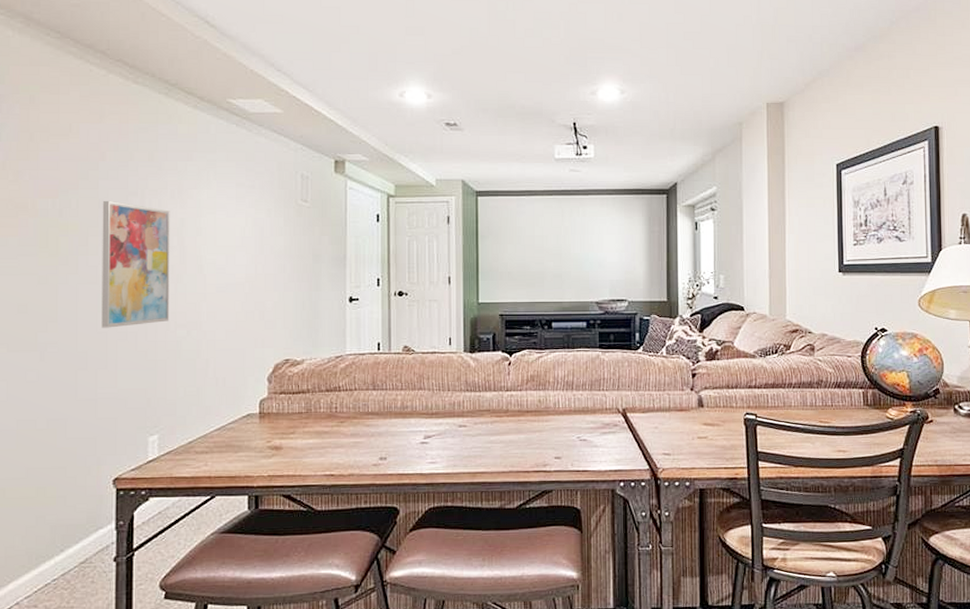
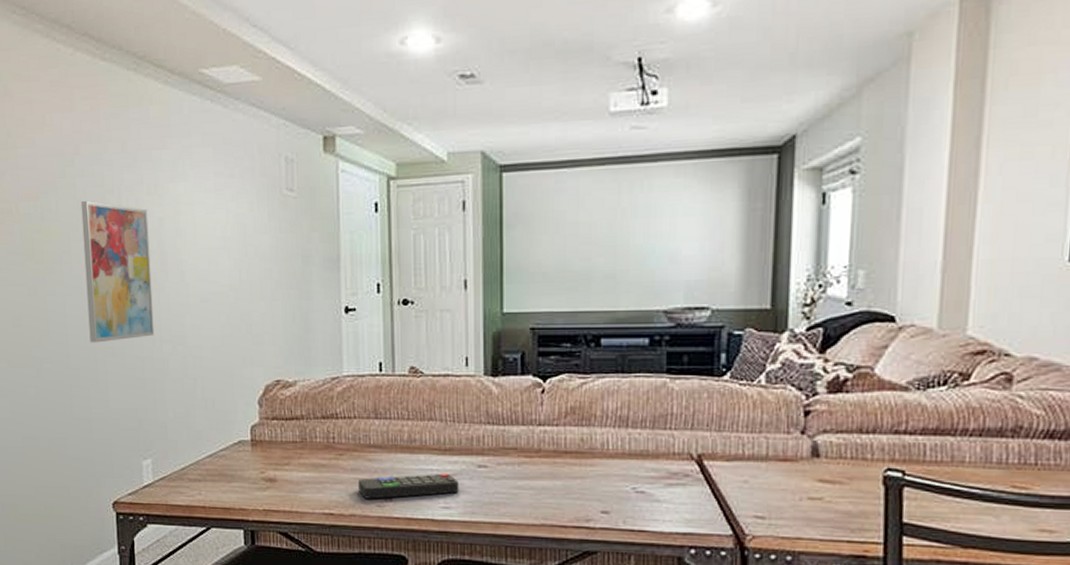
remote control: none [357,433,443,460] -> present [359,473,459,499]

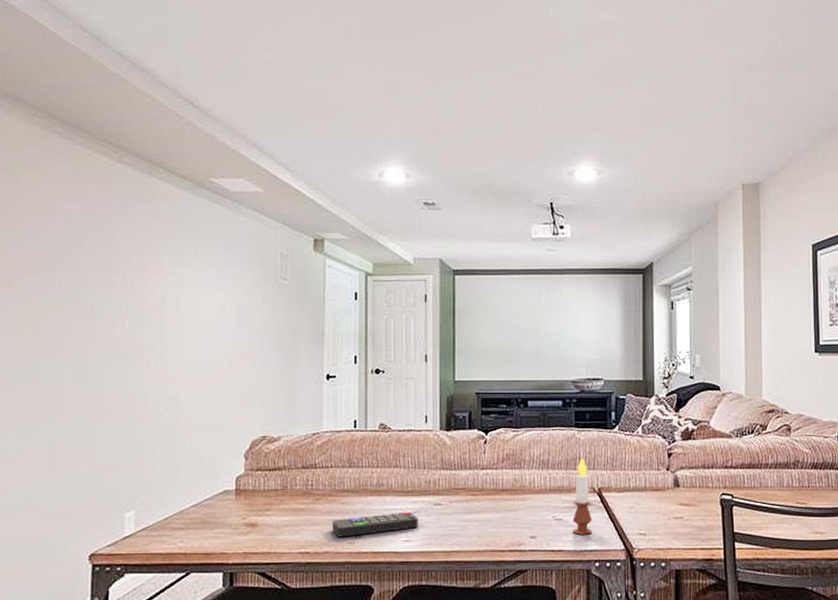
wall art: present [80,200,155,343] -> none [81,277,151,404]
candle: none [660,413,688,513] -> present [573,457,592,535]

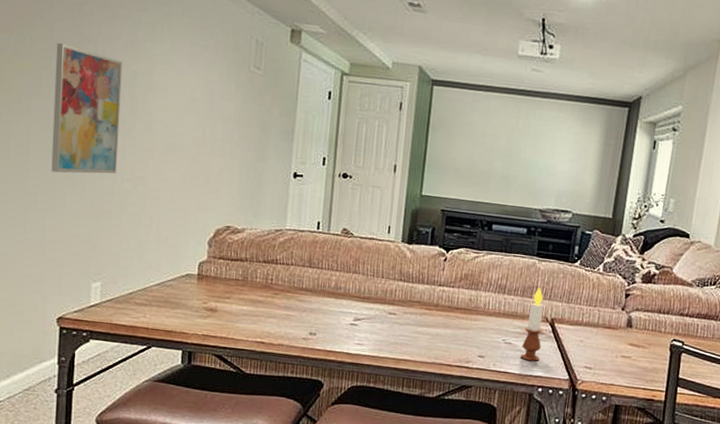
wall art: none [81,277,151,404] -> present [51,42,123,174]
remote control: present [333,511,418,537] -> none [288,315,372,334]

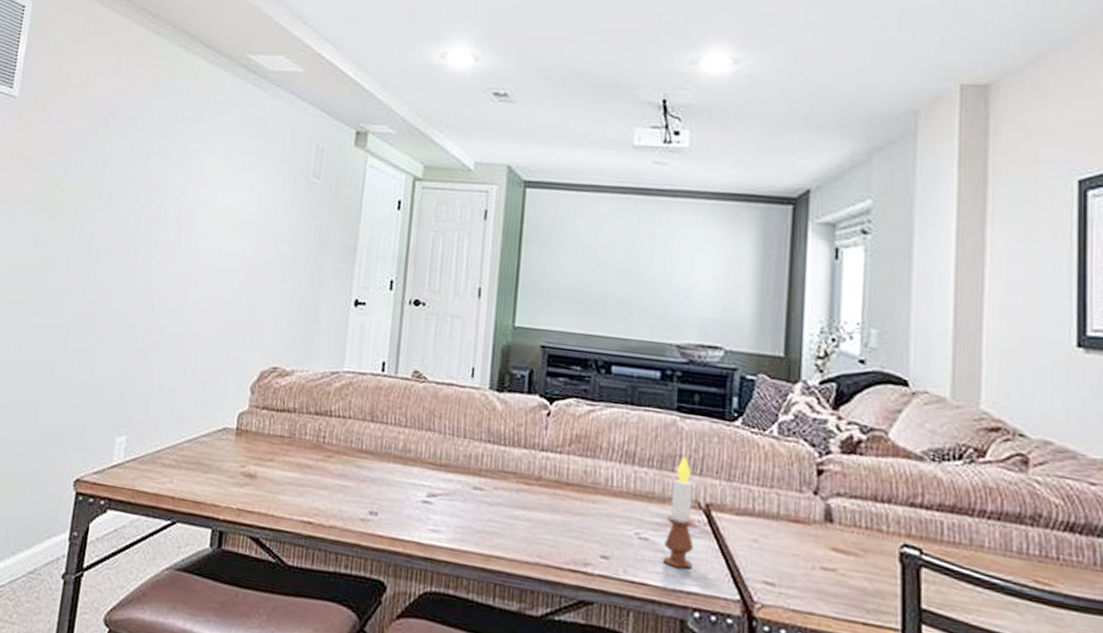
wall art: present [51,42,123,174] -> none [87,160,172,305]

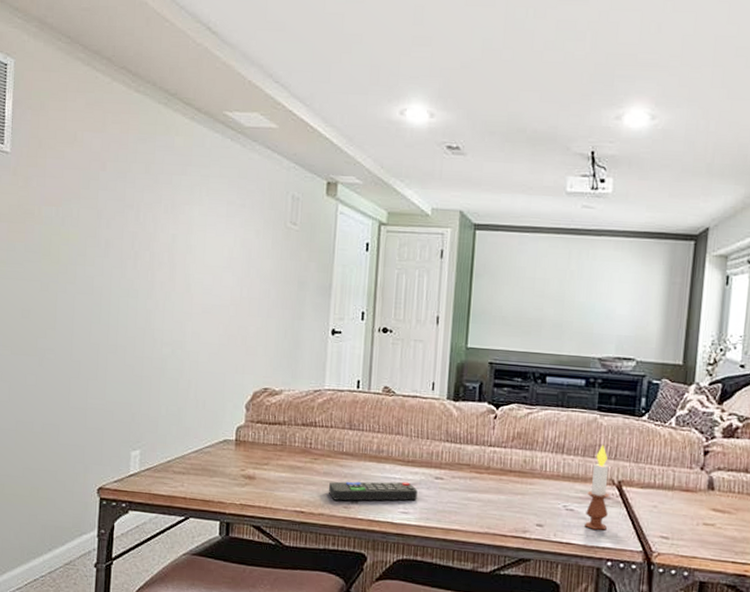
remote control: none [343,486,451,516] -> present [329,481,418,501]

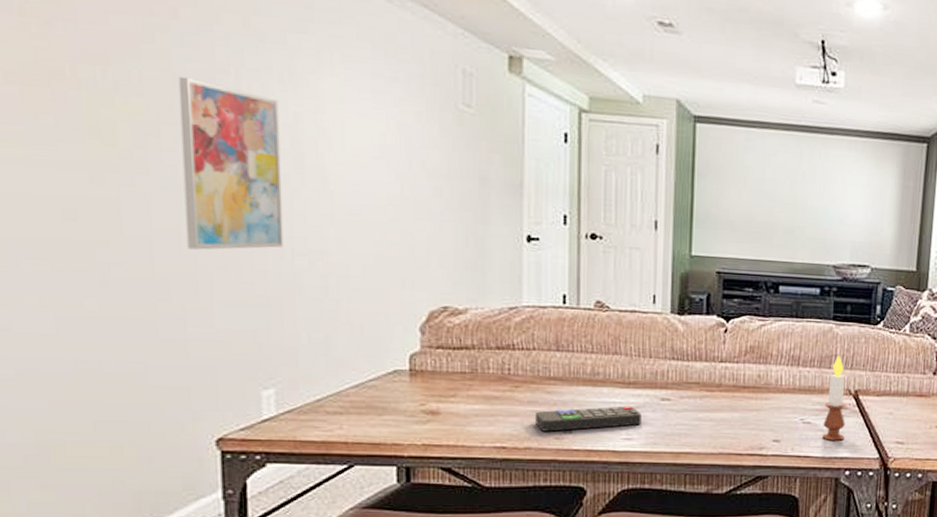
wall art: none [94,211,163,340] -> present [178,76,284,250]

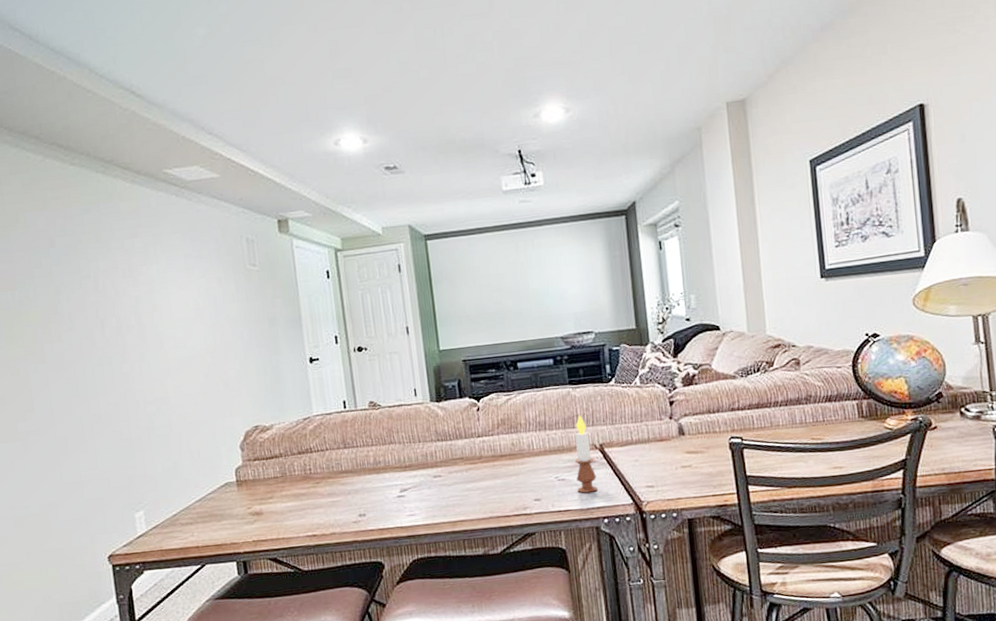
wall art: present [178,76,284,250] -> none [58,286,139,413]
remote control: present [536,406,642,432] -> none [335,486,421,518]

